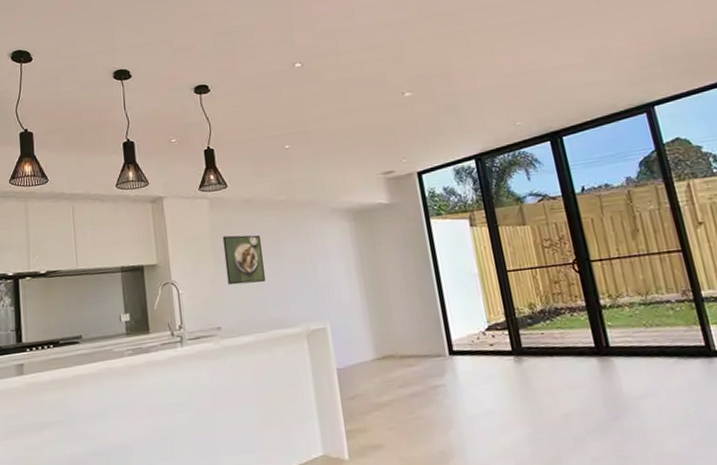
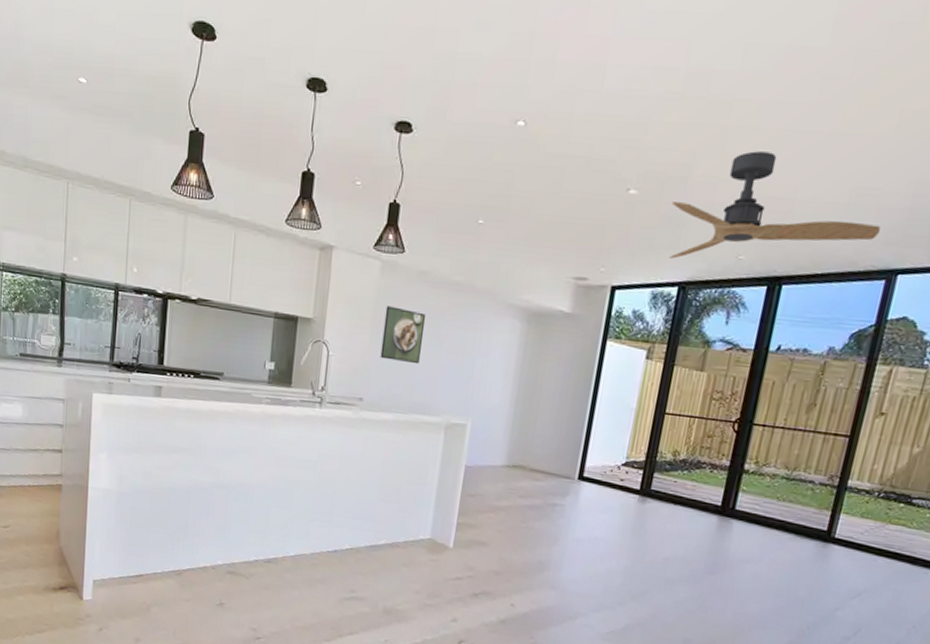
ceiling fan: none [442,40,623,138] -> present [669,151,881,259]

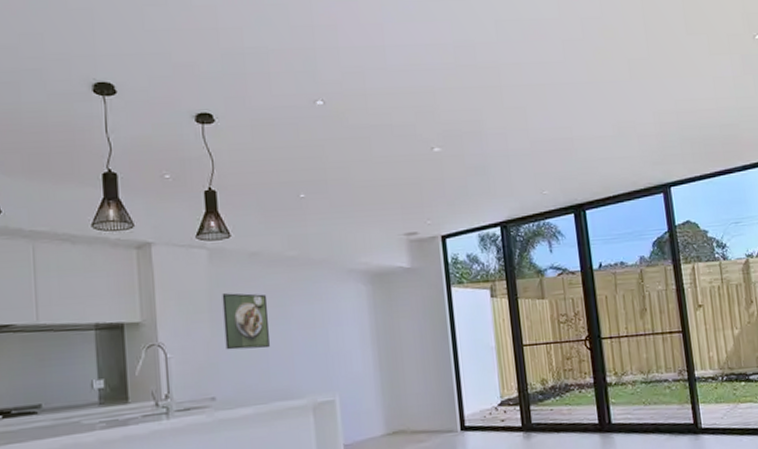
ceiling fan: present [669,151,881,259] -> none [473,103,646,203]

